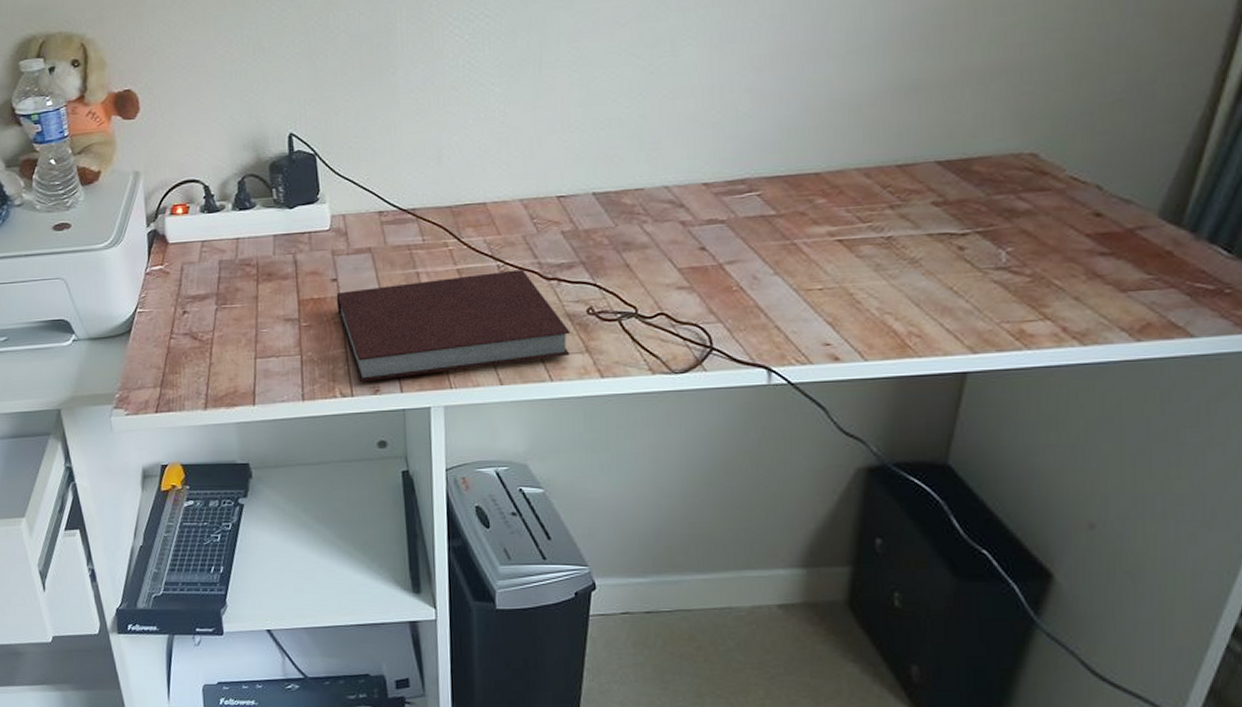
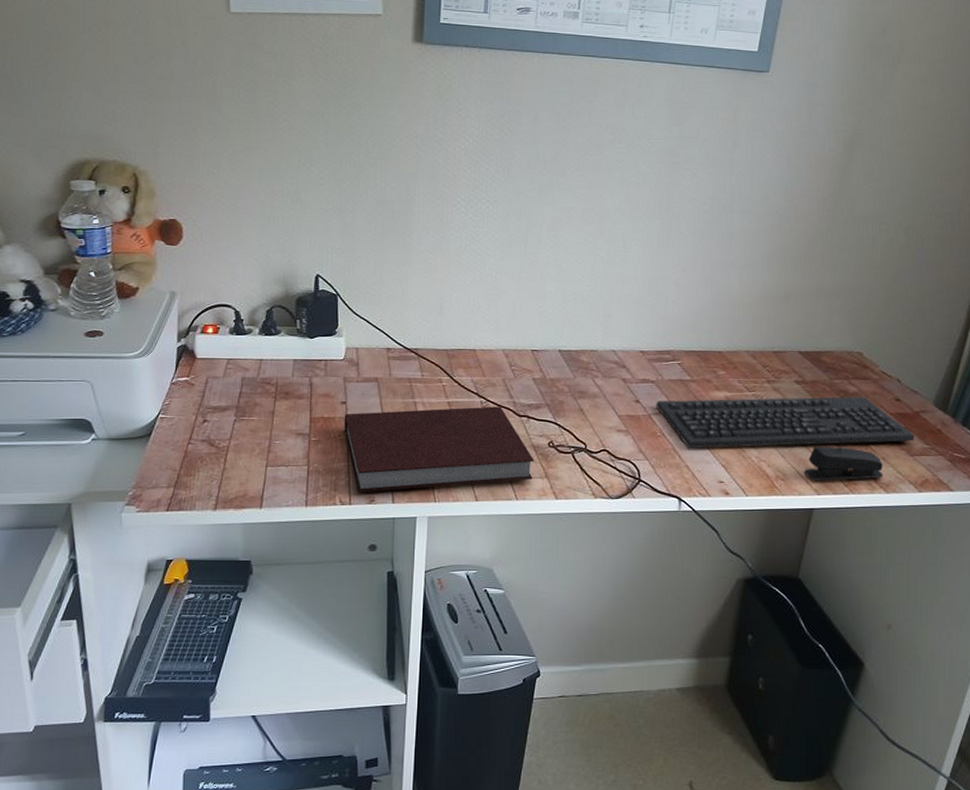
keyboard: none [728,214,1128,304] -> present [656,396,915,449]
stapler: none [952,287,1078,335] -> present [805,446,884,481]

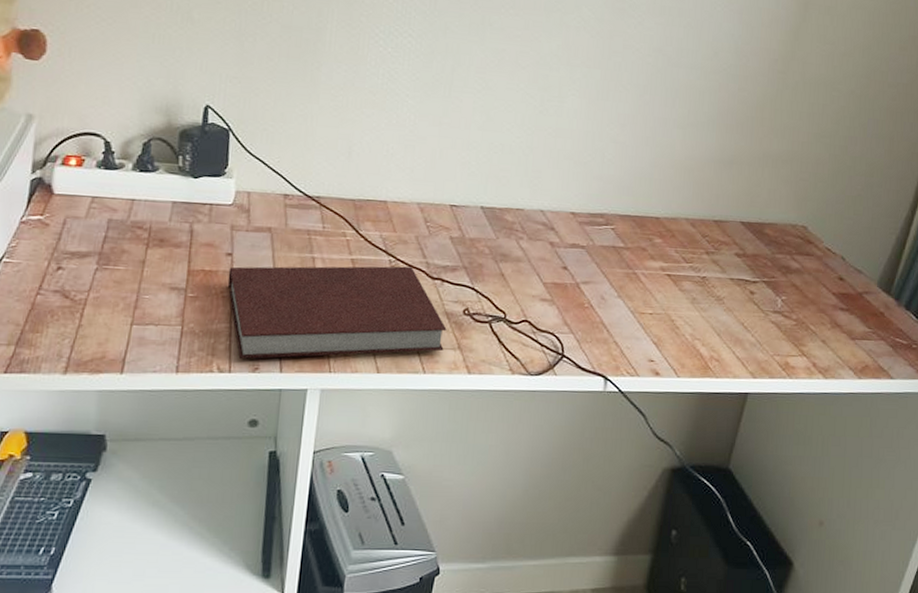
keyboard: present [656,396,915,449] -> none [585,268,857,324]
stapler: present [805,446,884,481] -> none [741,325,823,364]

